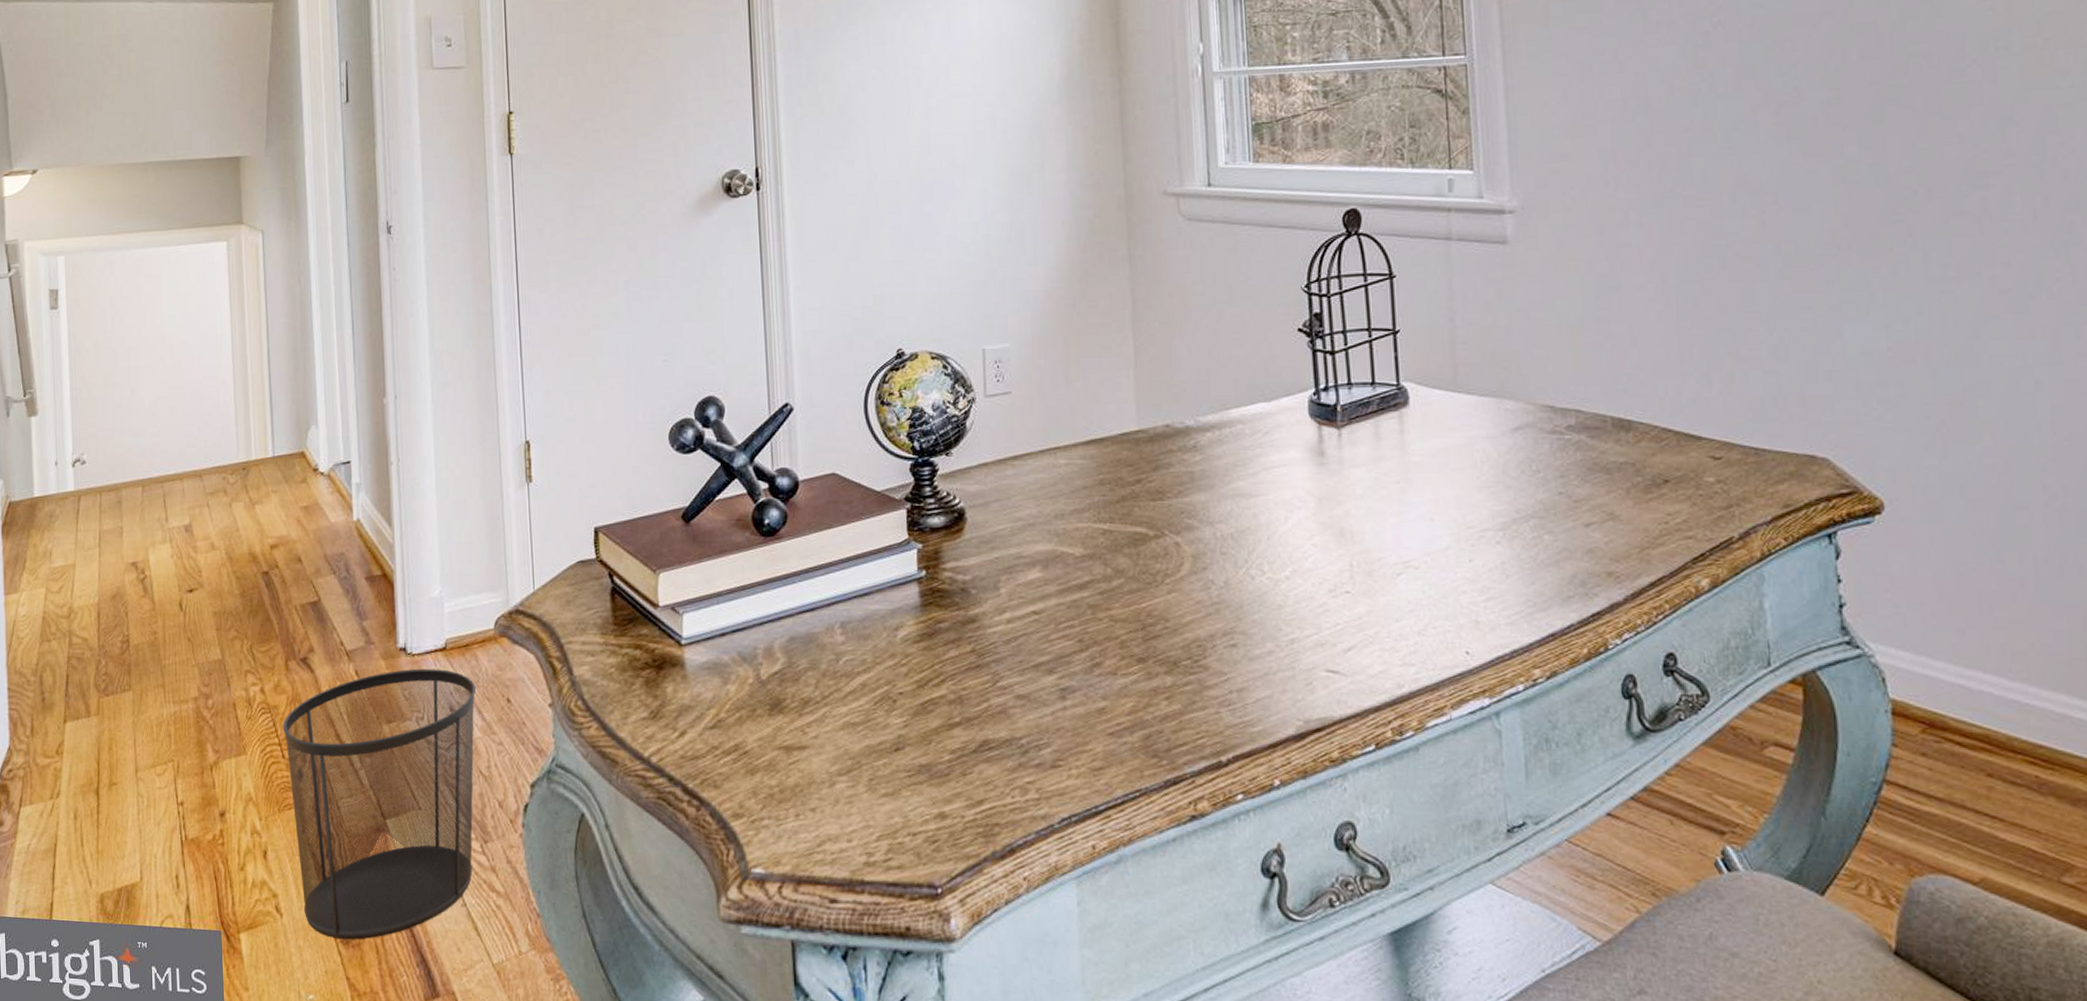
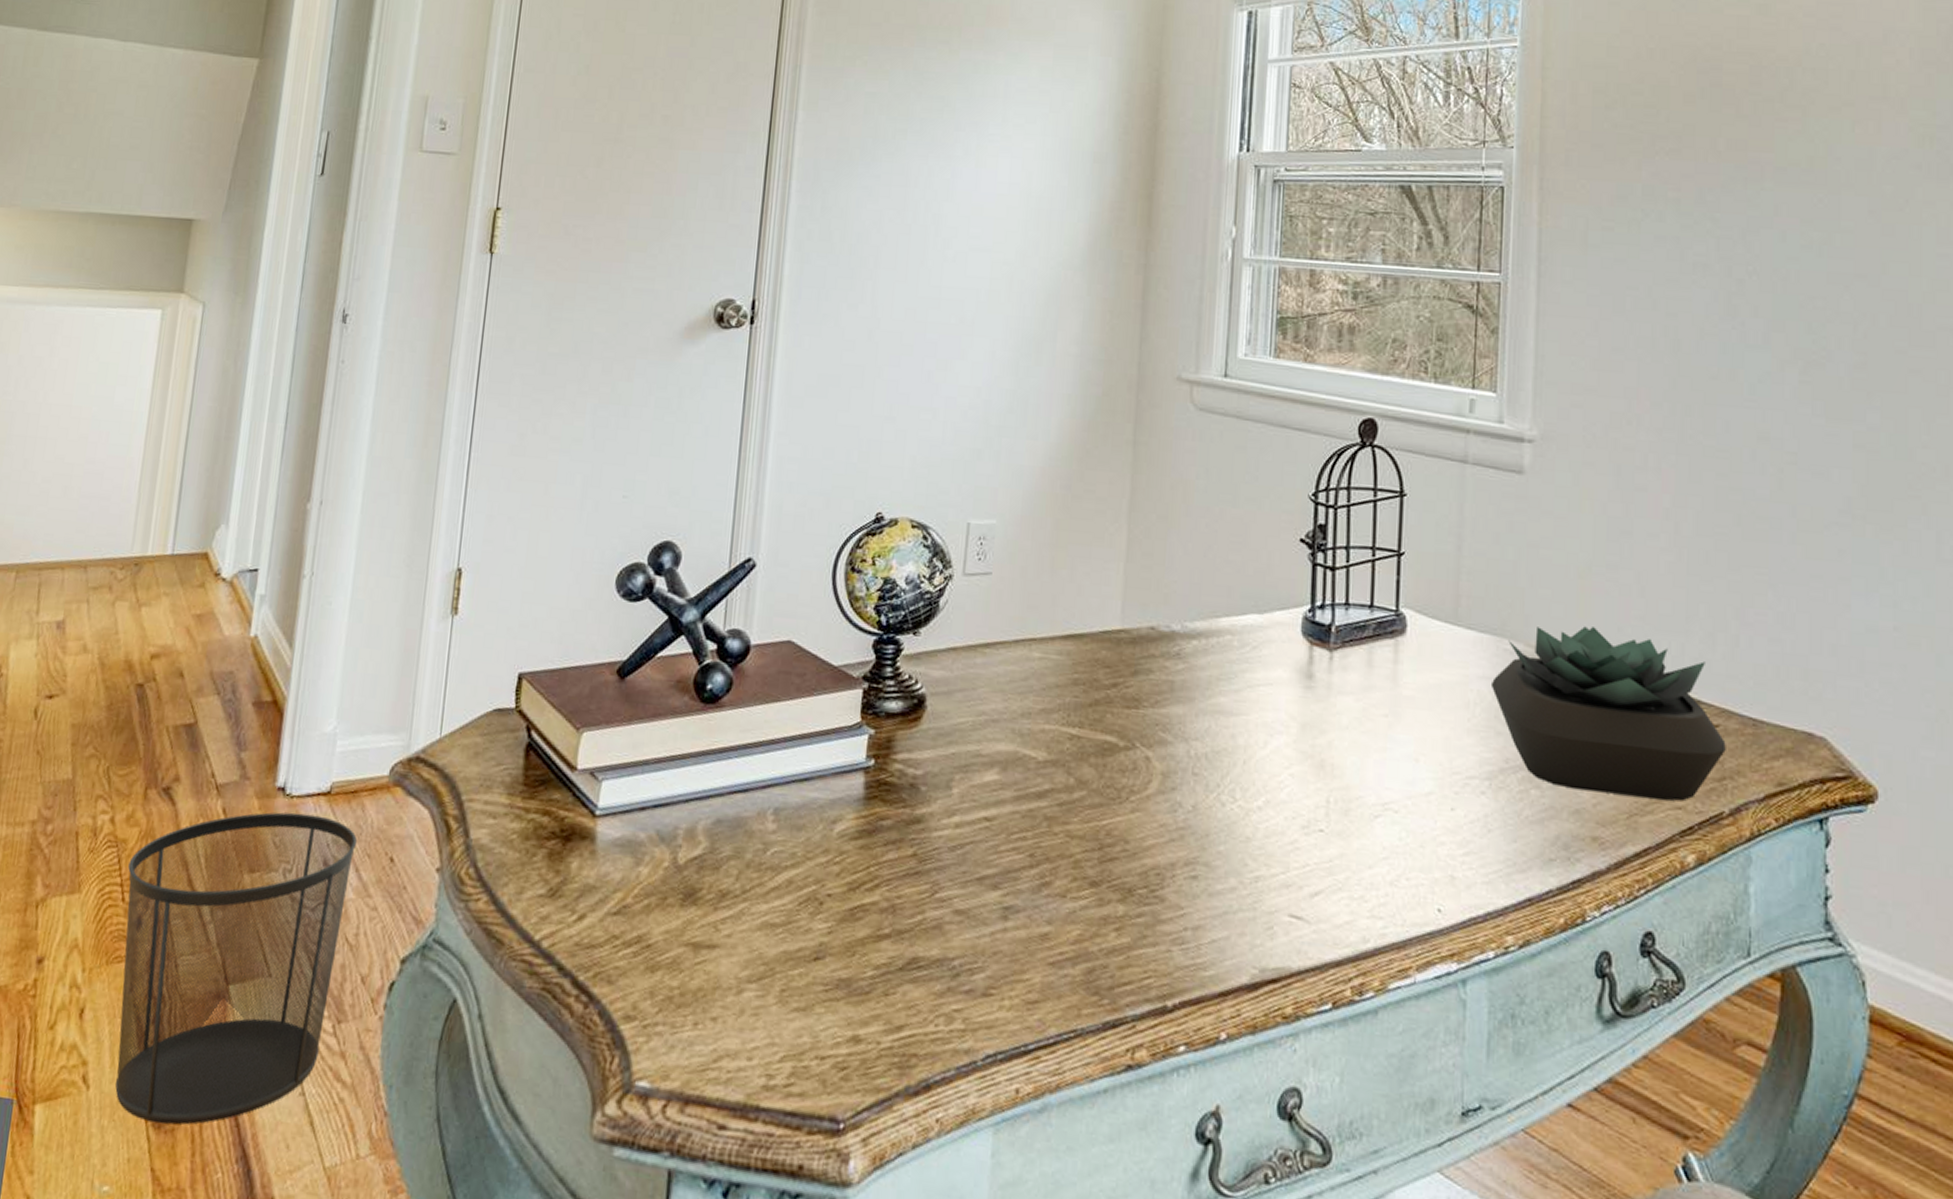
succulent plant: none [1495,379,1731,531] -> present [1490,626,1726,802]

